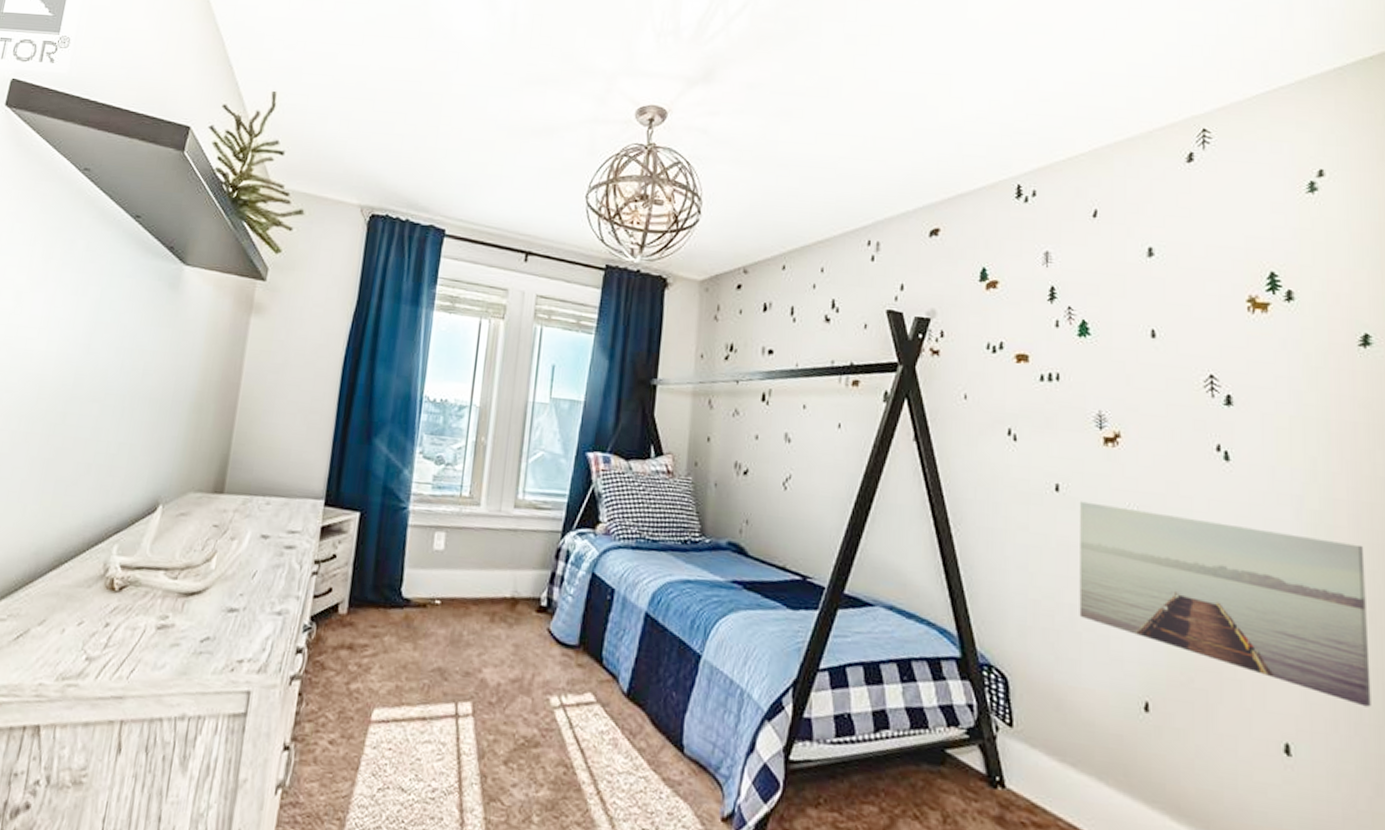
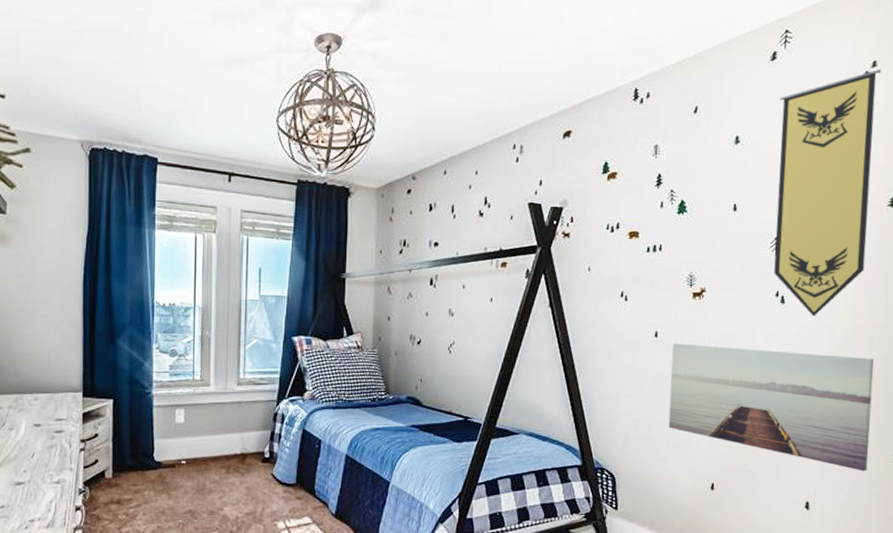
pennant: none [1201,179,1336,482] -> present [774,68,881,317]

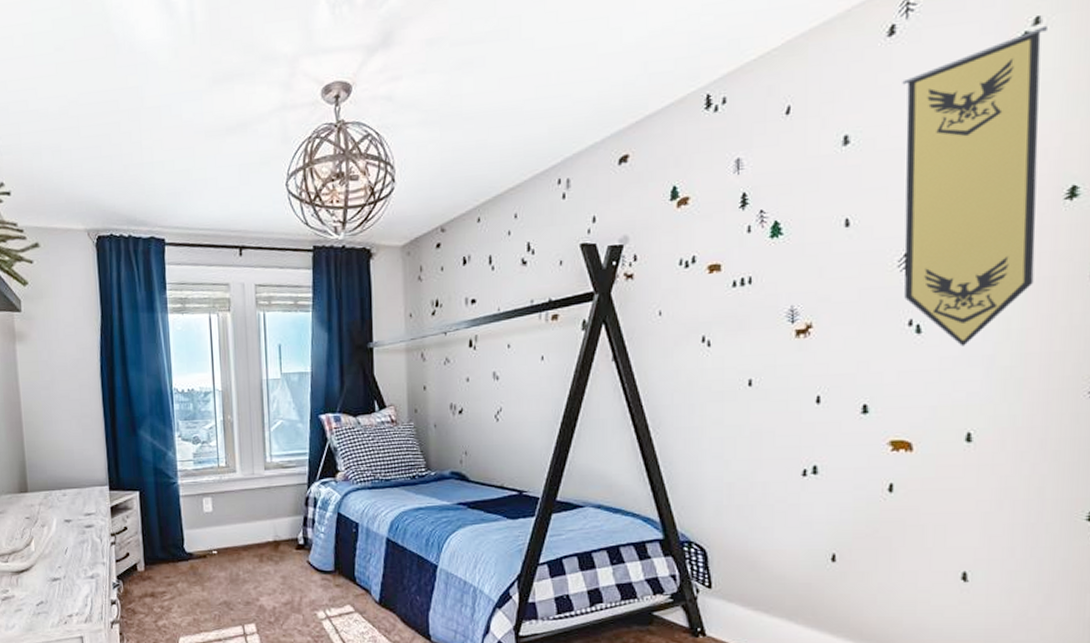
wall art: present [668,343,875,472] -> none [771,391,1054,533]

